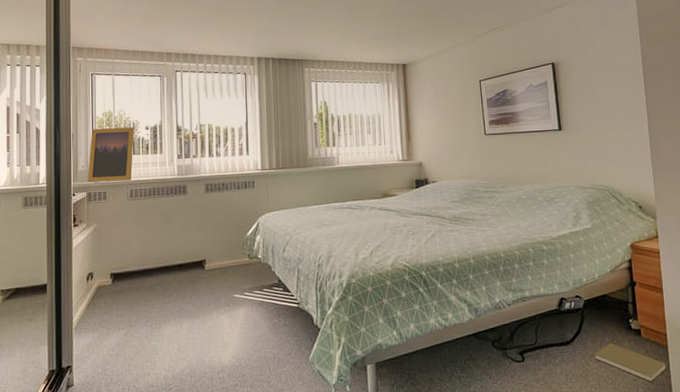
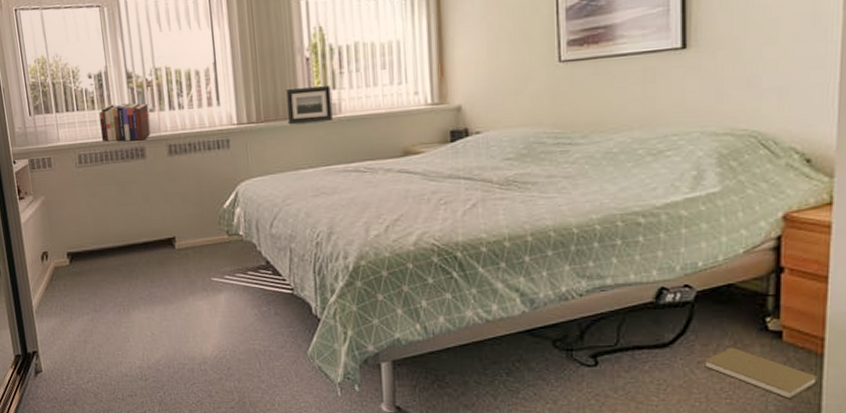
picture frame: present [87,127,135,182] -> none [24,76,78,147]
books: none [151,150,193,181] -> present [98,103,151,142]
picture frame: none [299,144,332,171] -> present [286,86,333,124]

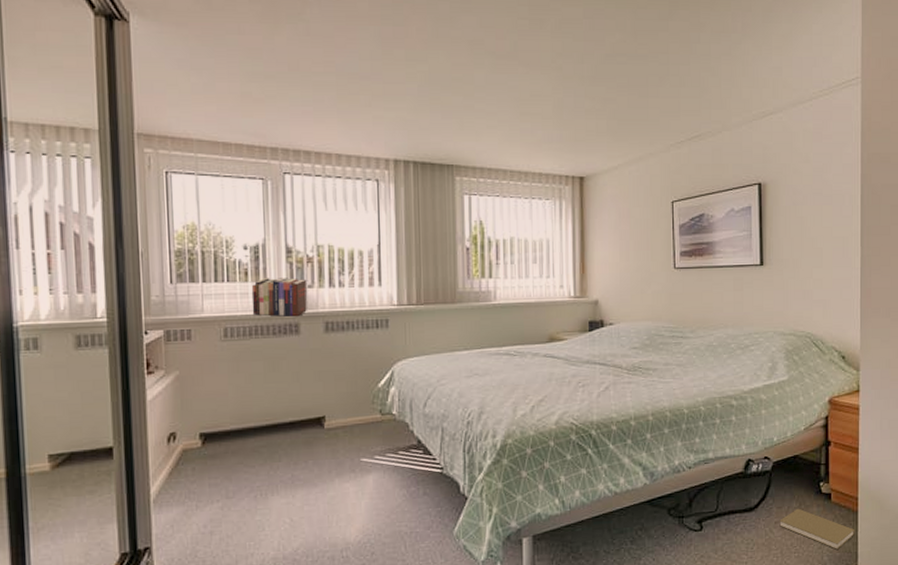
picture frame: present [286,86,333,124] -> none [447,275,488,307]

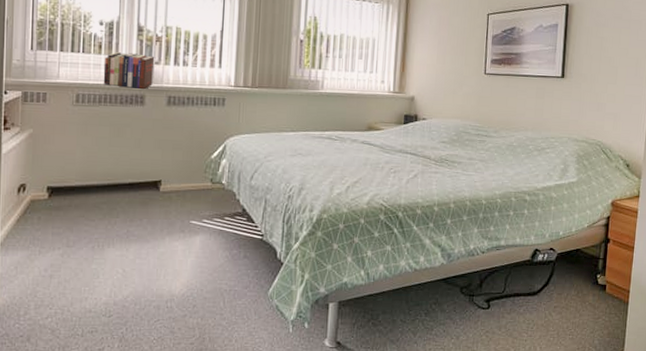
book: present [779,508,855,549] -> none [558,296,625,335]

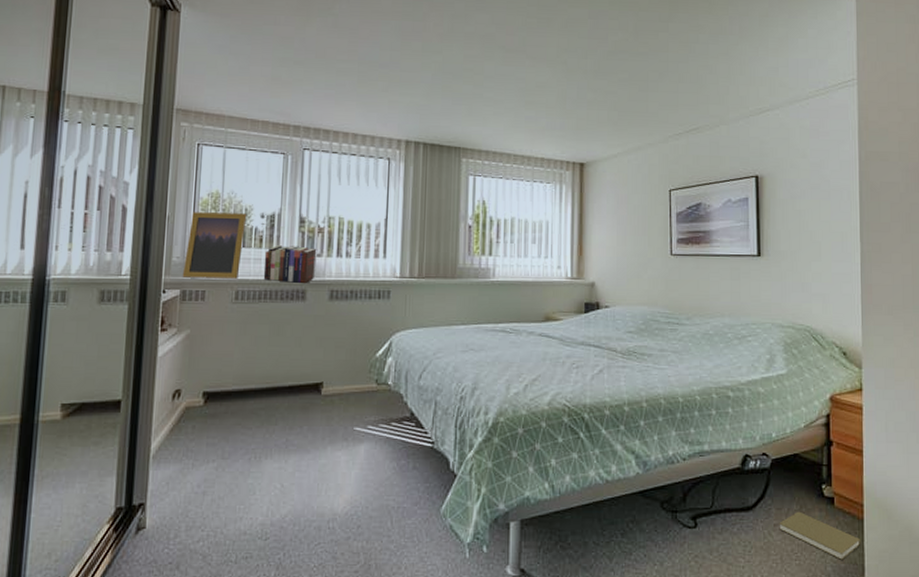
picture frame: none [23,17,86,83] -> present [182,212,247,279]
book: none [558,296,625,335] -> present [779,511,861,560]

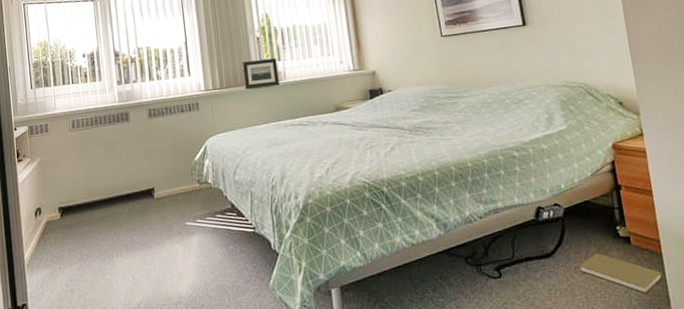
picture frame: present [182,212,247,279] -> none [27,55,73,116]
books: present [263,245,317,284] -> none [90,76,134,109]
picture frame: none [448,251,487,283] -> present [243,58,280,89]

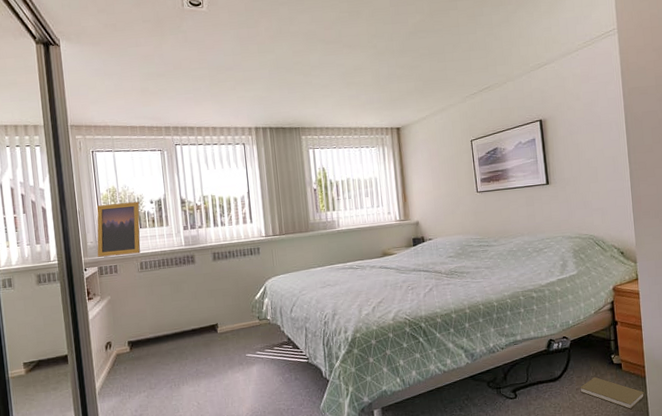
picture frame: none [27,55,73,116] -> present [96,201,141,257]
picture frame: present [243,58,280,89] -> none [301,208,334,235]

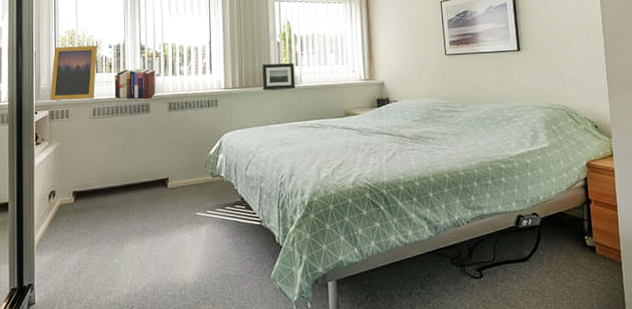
books: none [158,221,199,252] -> present [114,69,156,100]
picture frame: none [301,208,334,235] -> present [262,63,295,90]
book: present [580,377,645,409] -> none [550,259,621,297]

